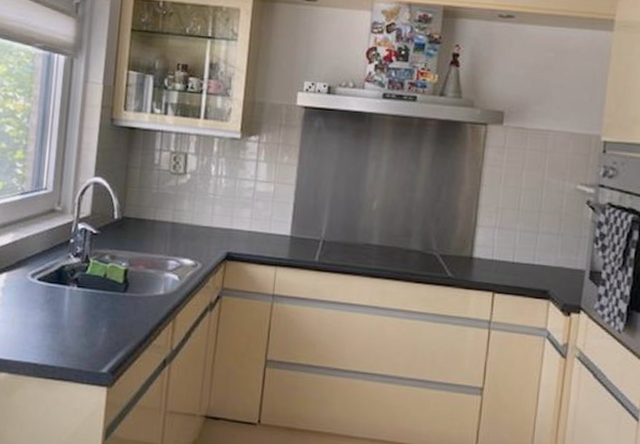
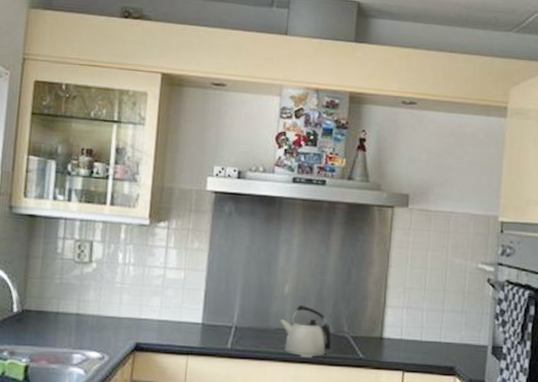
kettle: none [366,222,419,275] -> present [279,305,331,358]

